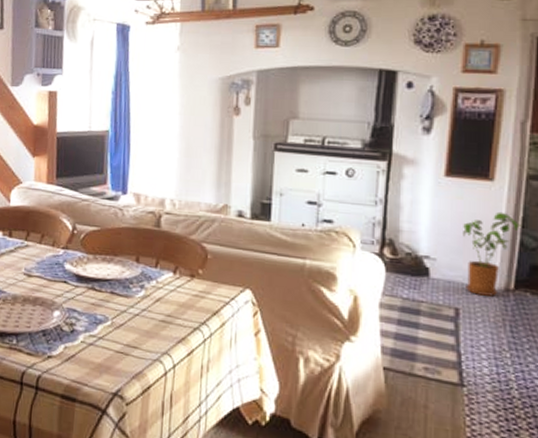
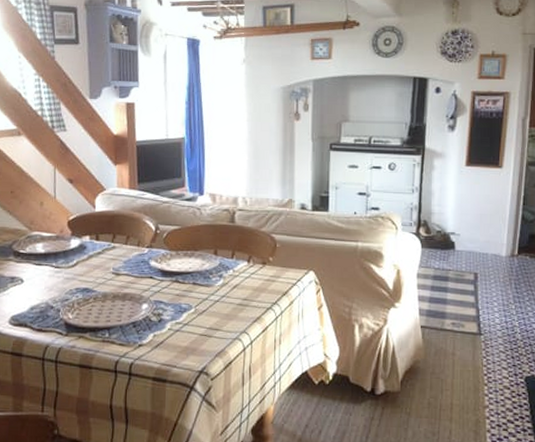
house plant: present [463,211,522,297] -> none [480,193,523,261]

